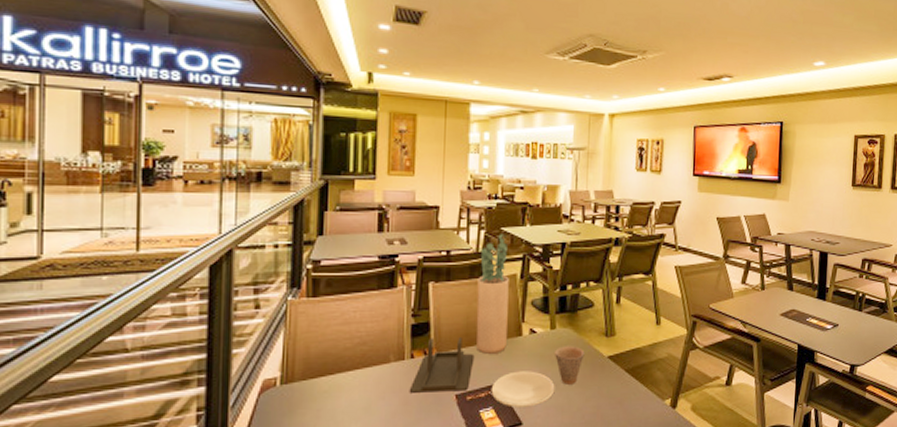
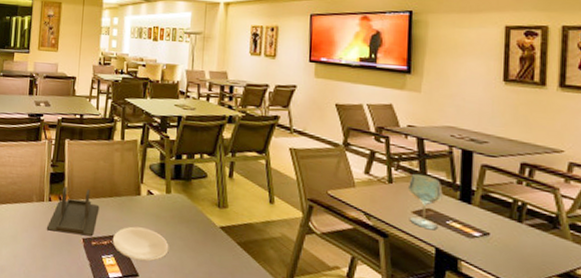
vase: present [475,231,509,354] -> none [101,101,131,208]
cup: present [555,346,585,385] -> none [169,210,198,248]
wine glass: none [776,278,804,328] -> present [407,173,443,229]

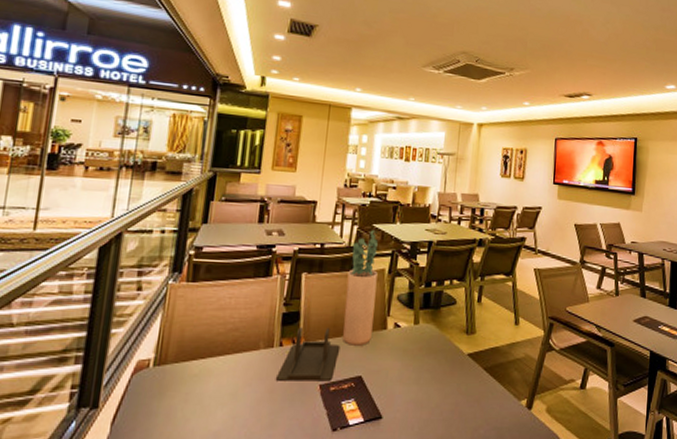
vase: none [101,101,131,208] -> present [342,227,379,346]
saucer: present [112,226,169,262] -> none [353,364,416,401]
wine glass: present [407,173,443,229] -> none [630,285,657,334]

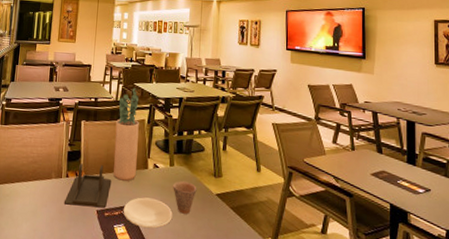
saucer: none [353,364,416,401] -> present [123,197,173,229]
cup: none [417,341,446,380] -> present [173,181,197,214]

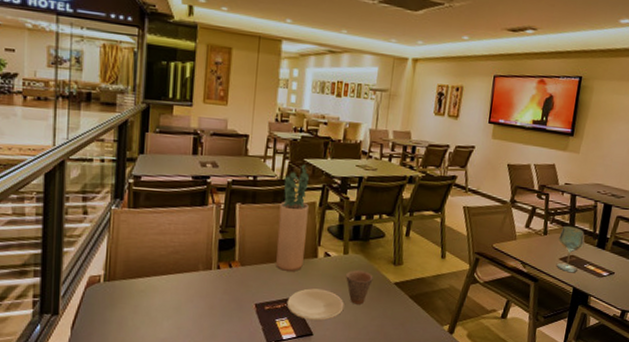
napkin holder: present [63,163,112,208] -> none [214,253,274,302]
wine glass: none [366,141,394,188] -> present [557,225,585,272]

